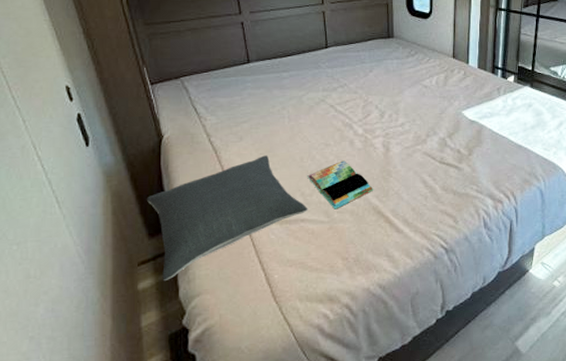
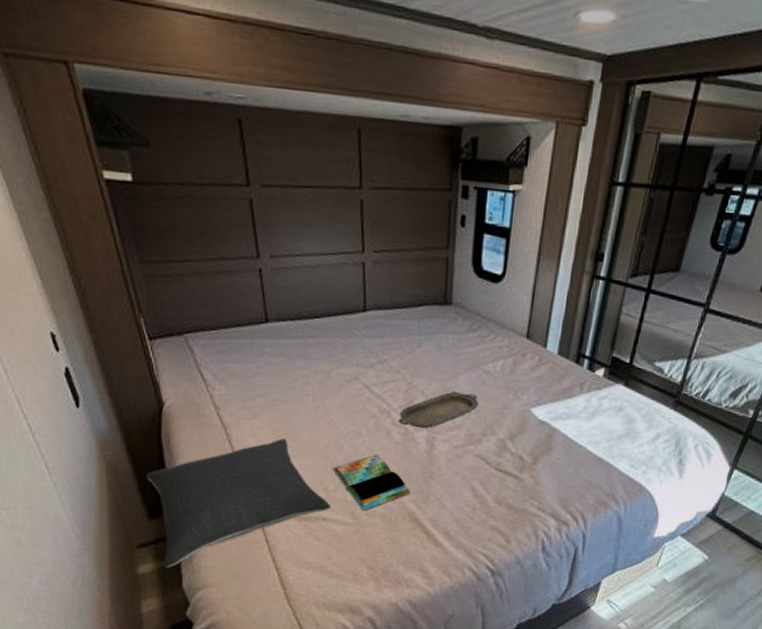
serving tray: none [359,103,421,136] -> present [398,391,478,429]

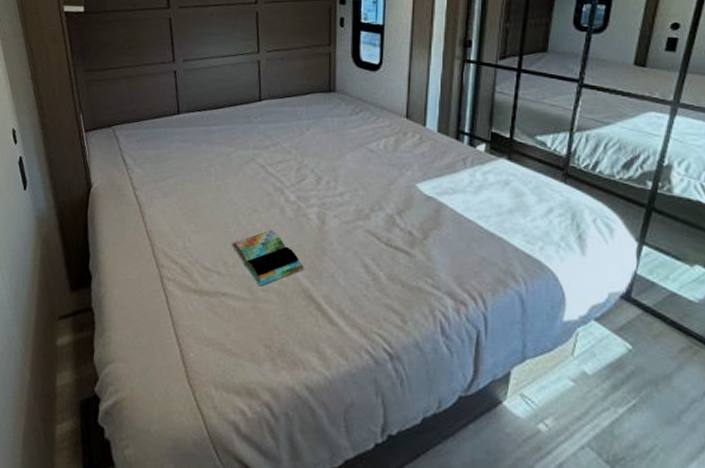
pillow: present [146,438,332,568] -> none [72,215,230,340]
serving tray: present [398,391,478,429] -> none [291,169,365,205]

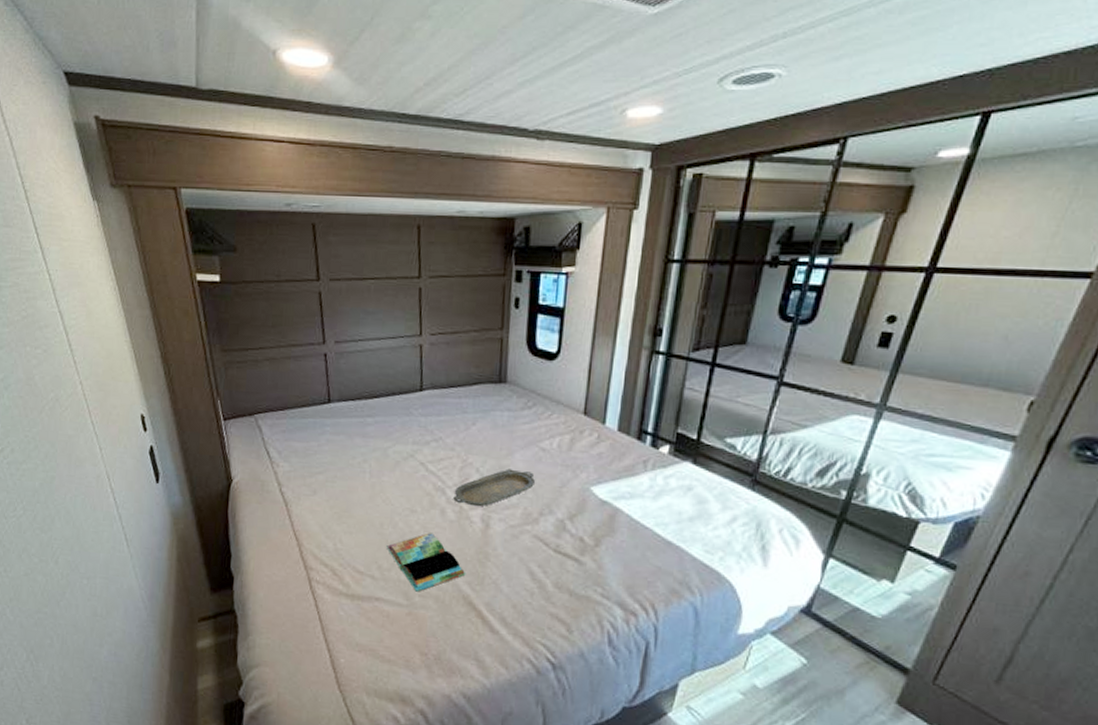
serving tray: none [291,169,365,205] -> present [453,468,535,507]

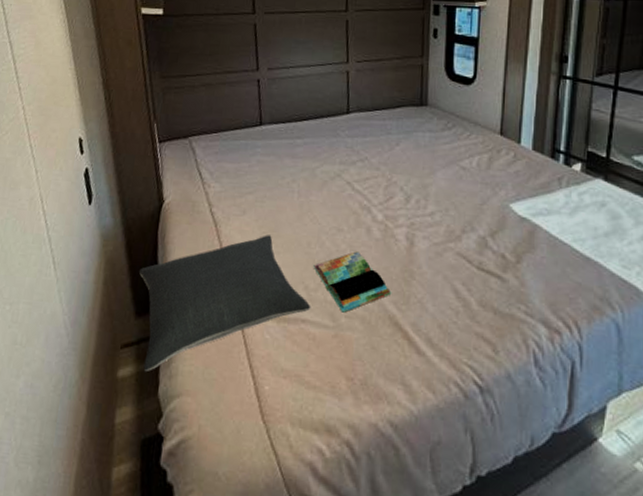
pillow: none [212,515,385,643] -> present [139,235,311,371]
serving tray: present [453,468,535,507] -> none [378,187,456,225]

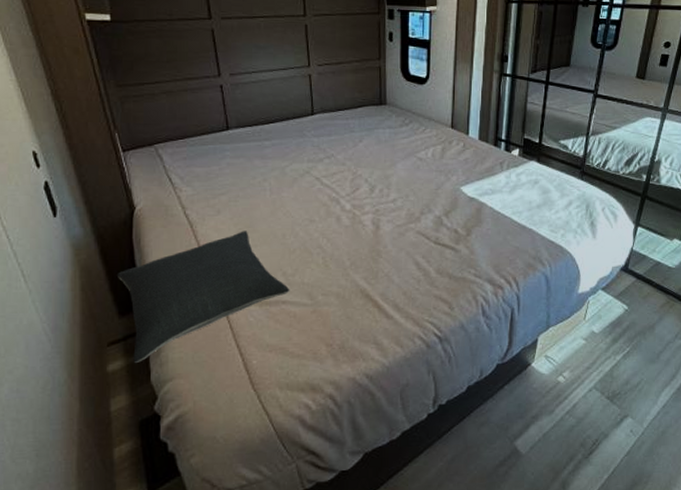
book: present [313,251,392,313] -> none [289,238,362,291]

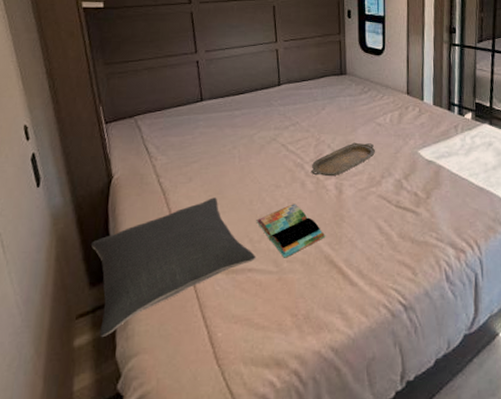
book: none [289,238,362,291] -> present [256,204,326,258]
serving tray: none [347,177,415,212] -> present [311,142,375,177]

